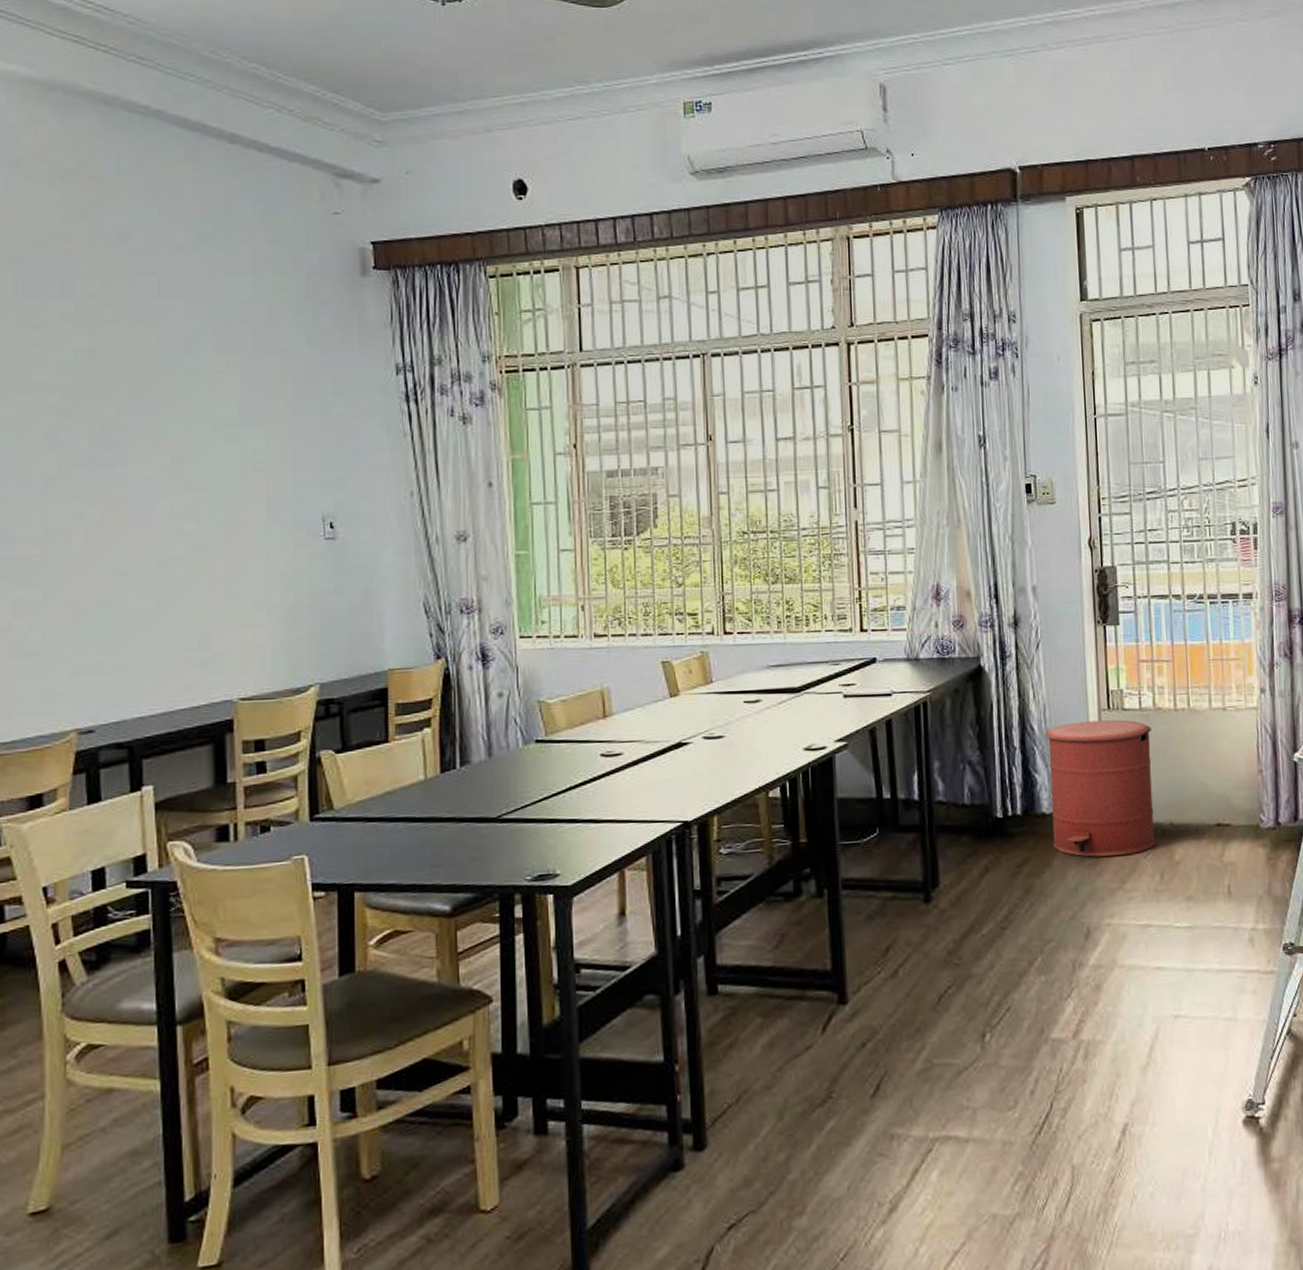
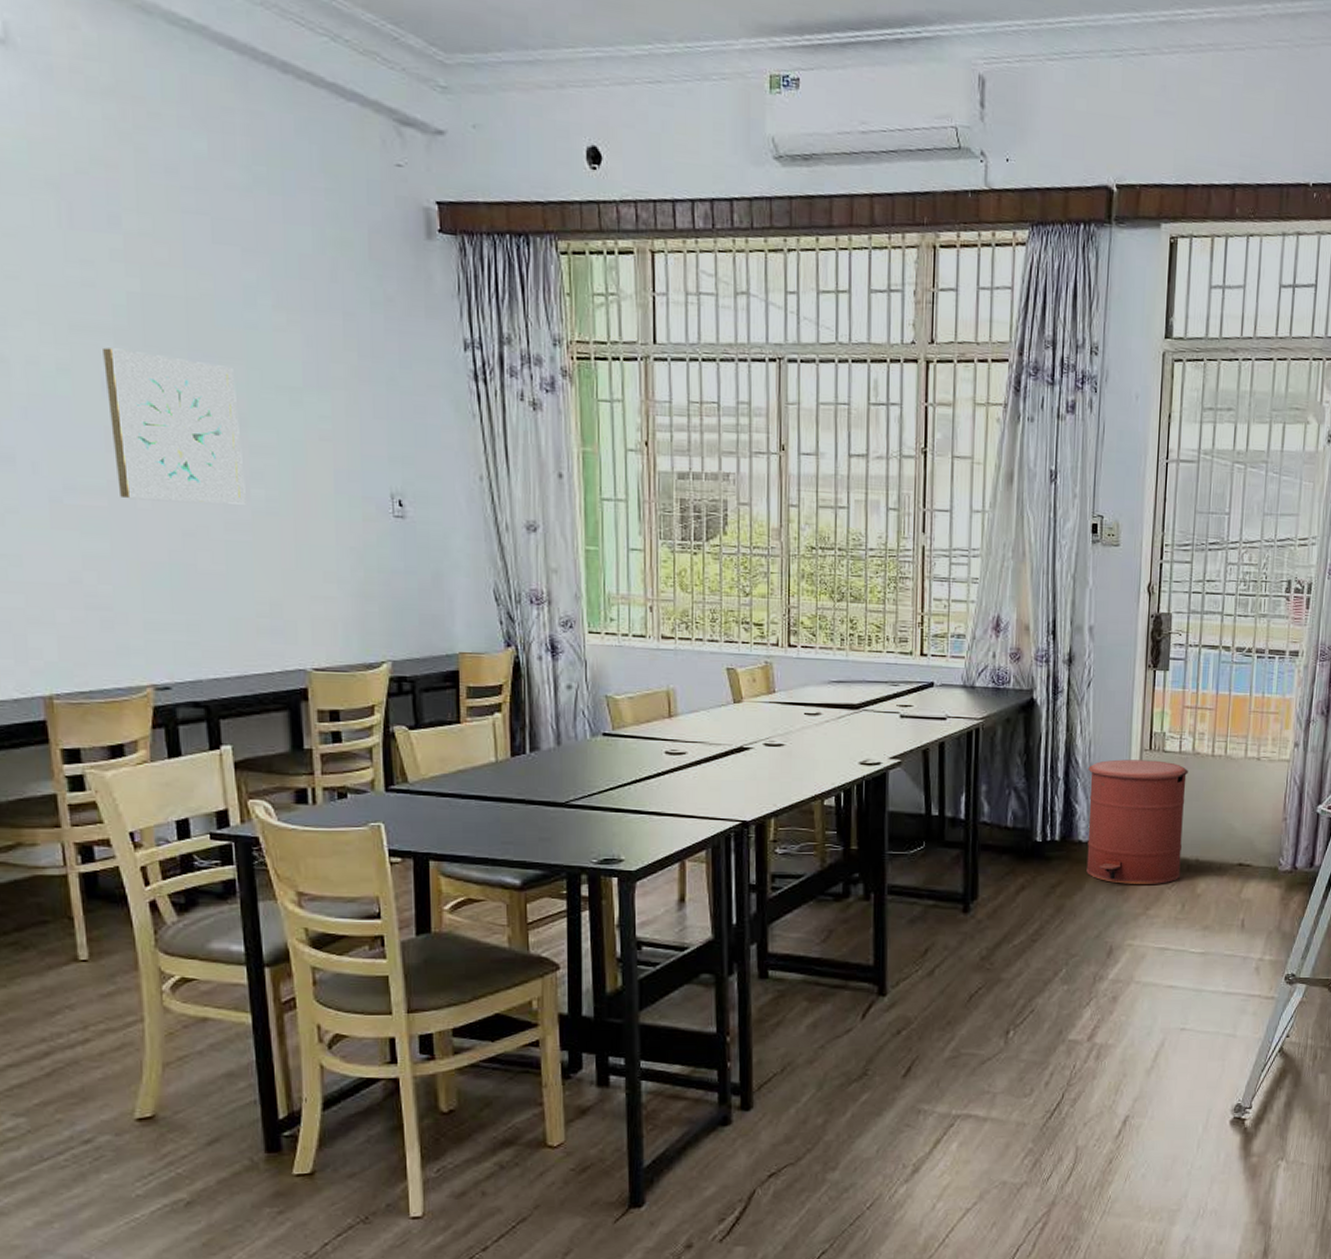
wall art: none [48,403,179,544] -> present [103,347,246,505]

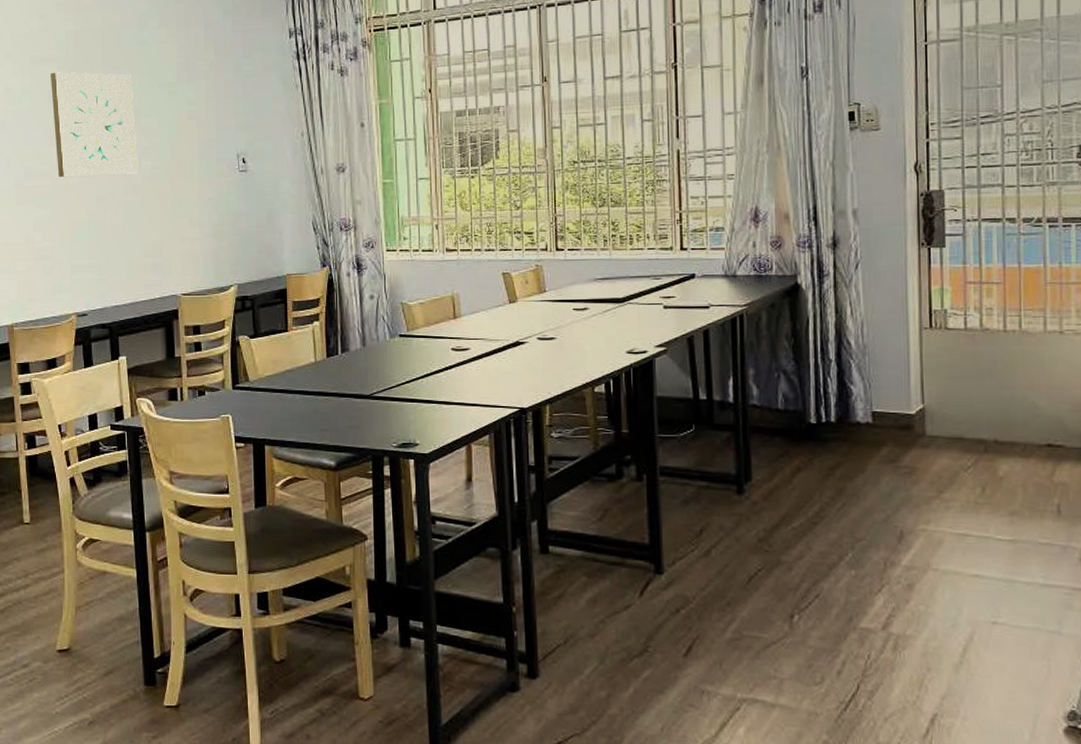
trash can: present [1086,759,1188,884] -> none [862,338,978,466]

